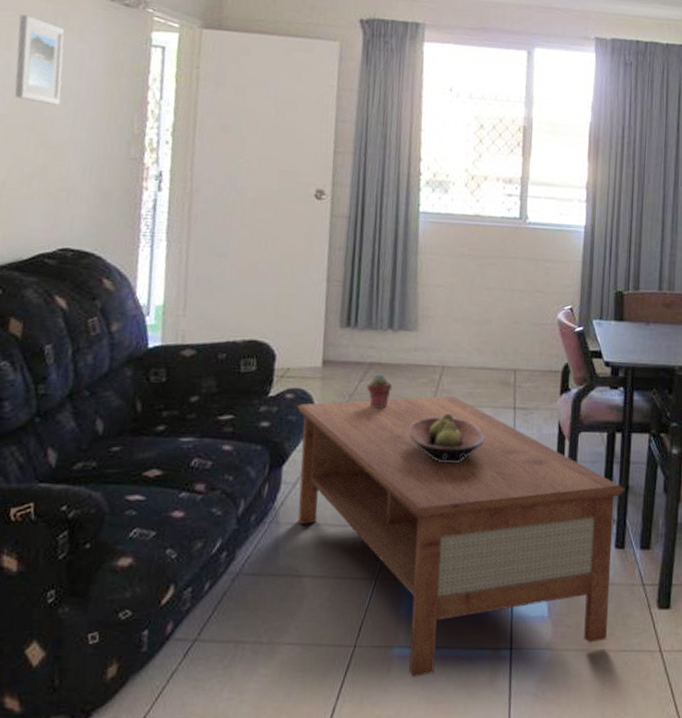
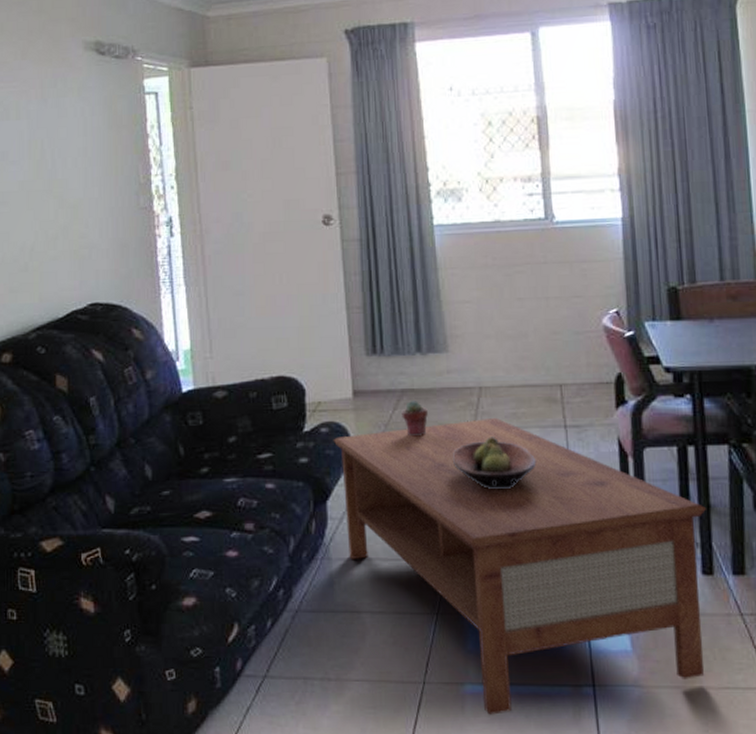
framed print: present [15,15,65,105] -> none [24,83,70,166]

